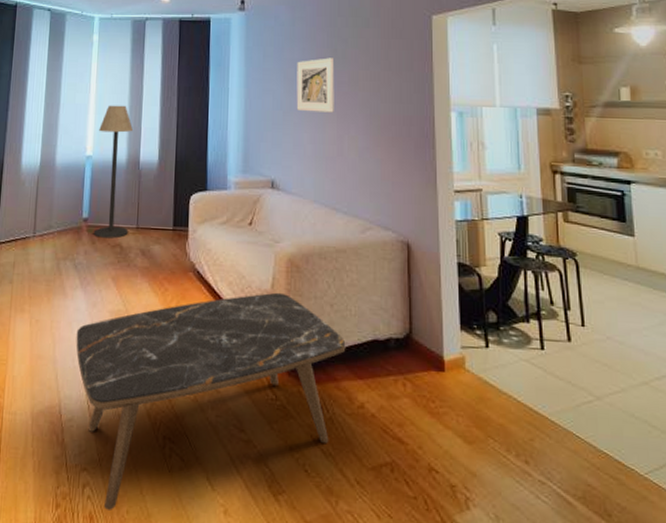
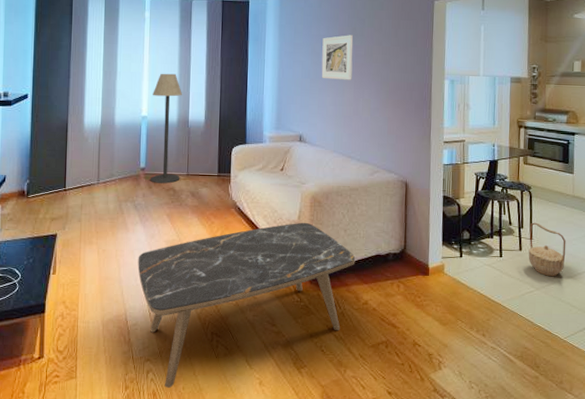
basket: none [579,302,635,382] -> present [528,222,566,277]

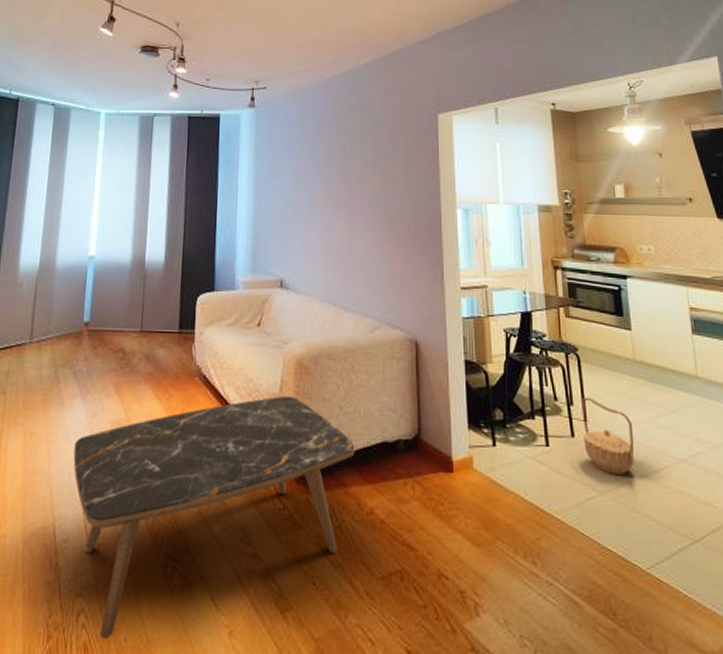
floor lamp: present [150,73,182,184] -> none [94,203,138,343]
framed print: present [321,35,354,80] -> none [306,155,344,210]

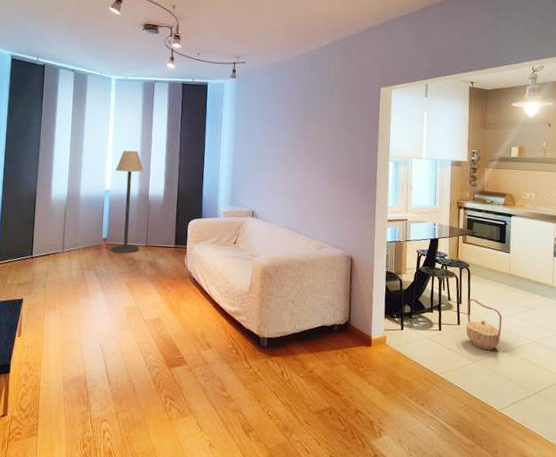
coffee table: present [73,395,355,639] -> none [97,293,302,447]
floor lamp: none [94,203,138,343] -> present [111,150,143,254]

